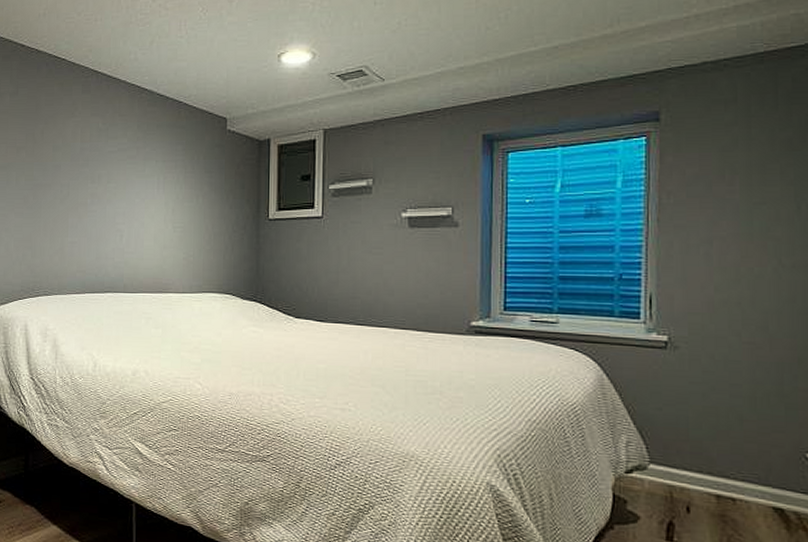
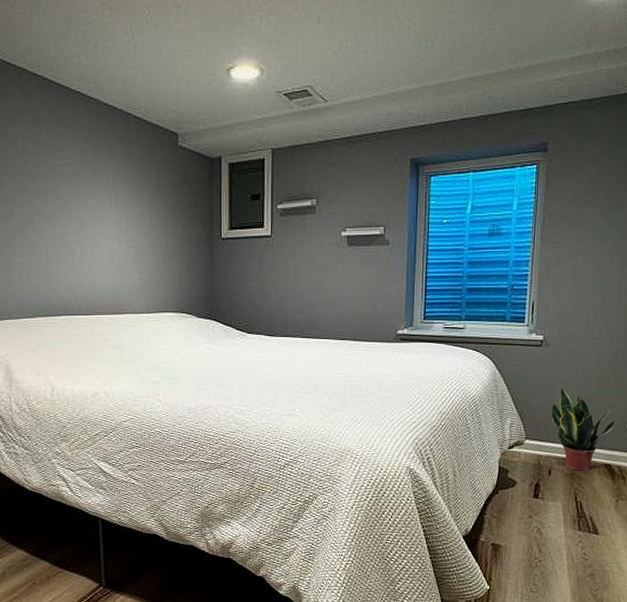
potted plant: none [684,402,785,514] -> present [550,388,616,471]

